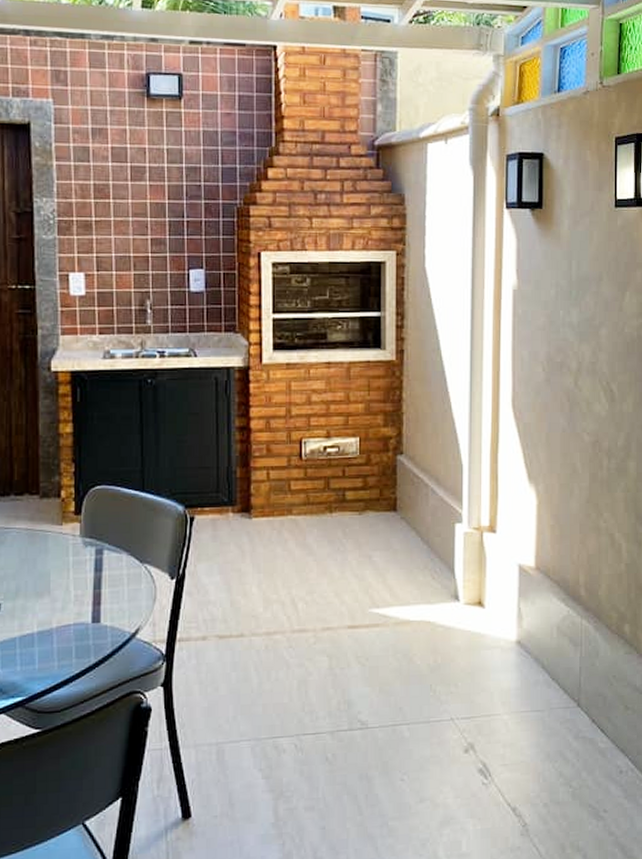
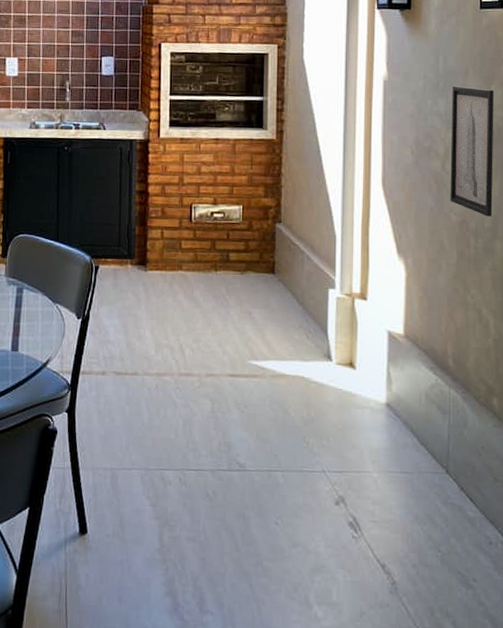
wall art: none [583,294,628,435] -> present [450,86,494,217]

